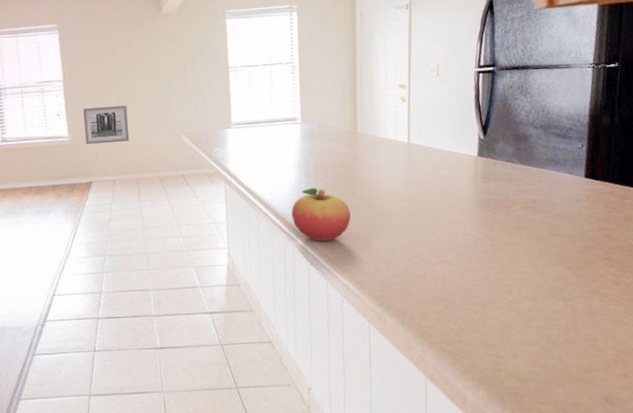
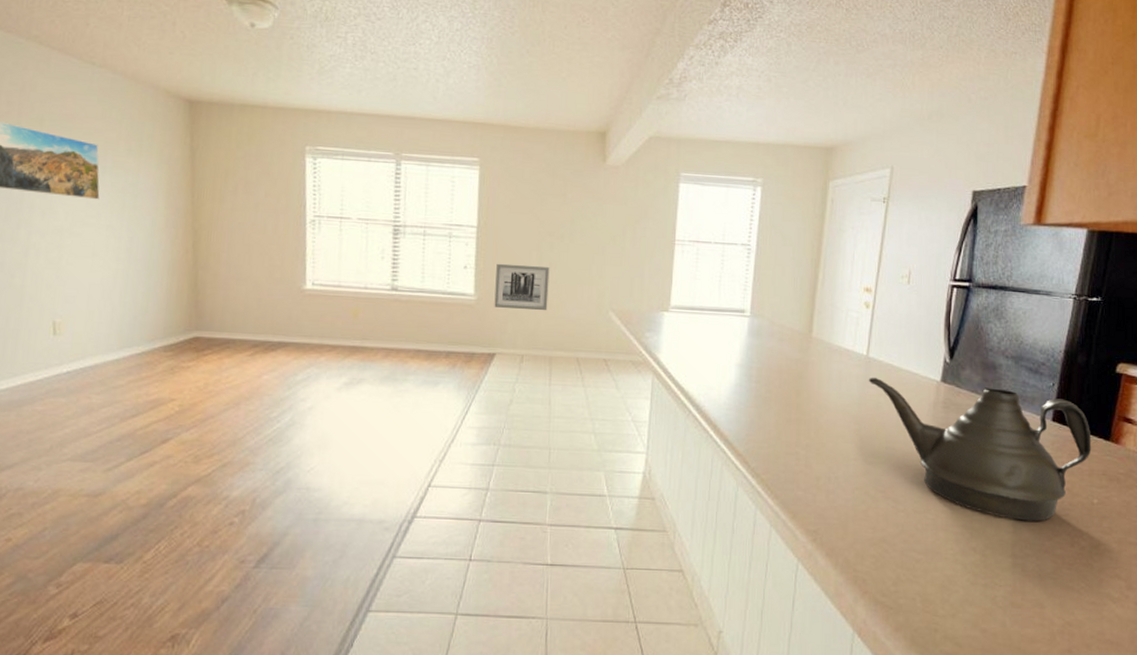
fruit: present [291,187,351,241] -> none [725,394,792,458]
teapot: none [412,156,625,268] -> present [868,377,1092,521]

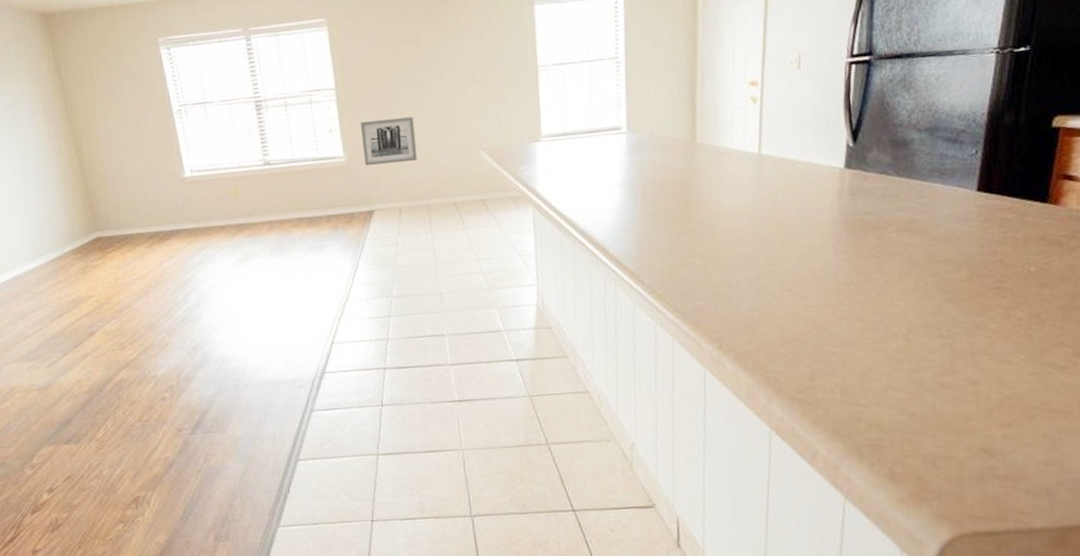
teapot: present [868,377,1092,521] -> none [762,165,1026,300]

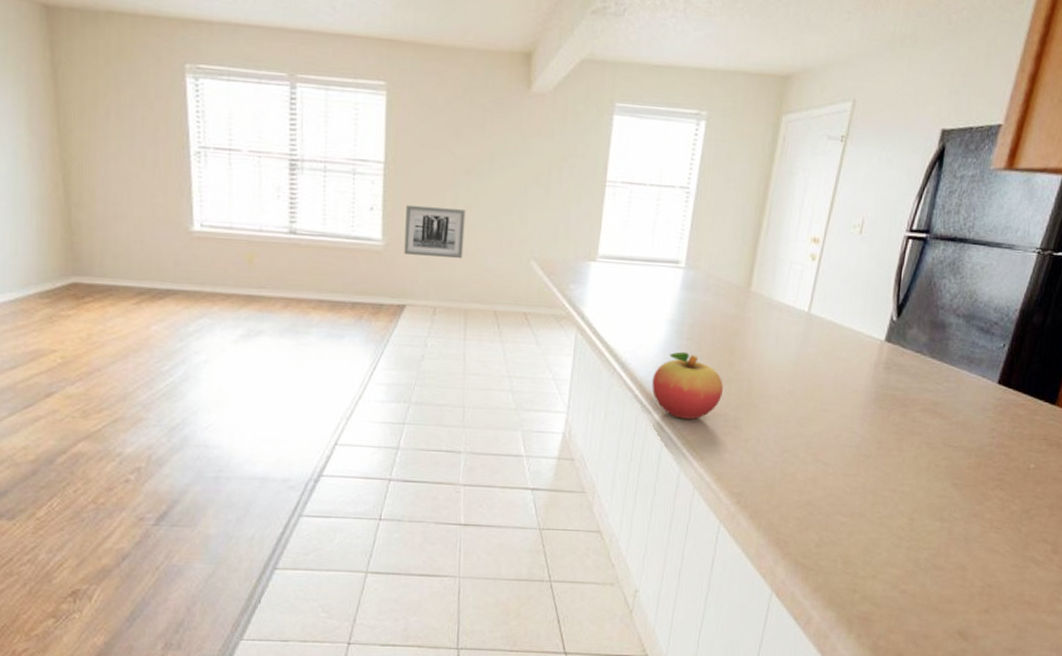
fruit: none [613,211,686,275] -> present [652,351,723,419]

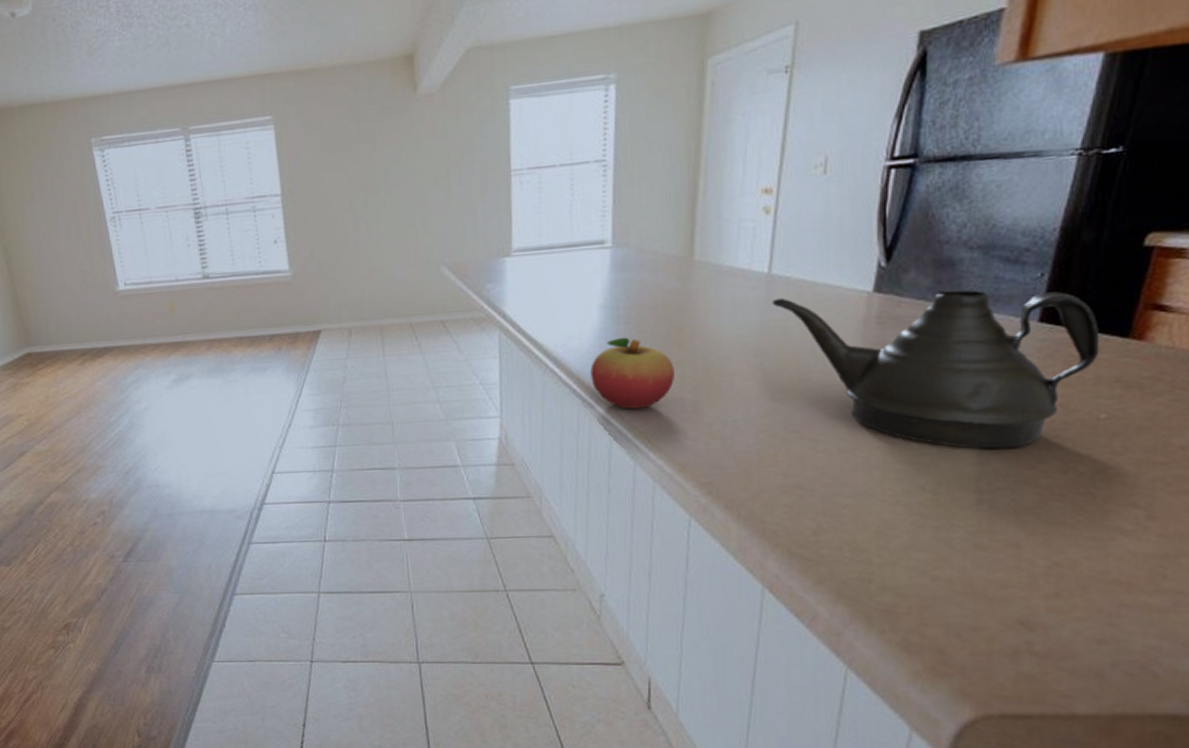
wall art: present [404,204,466,259] -> none [308,226,371,281]
teapot: none [807,335,1037,486] -> present [771,290,1100,449]

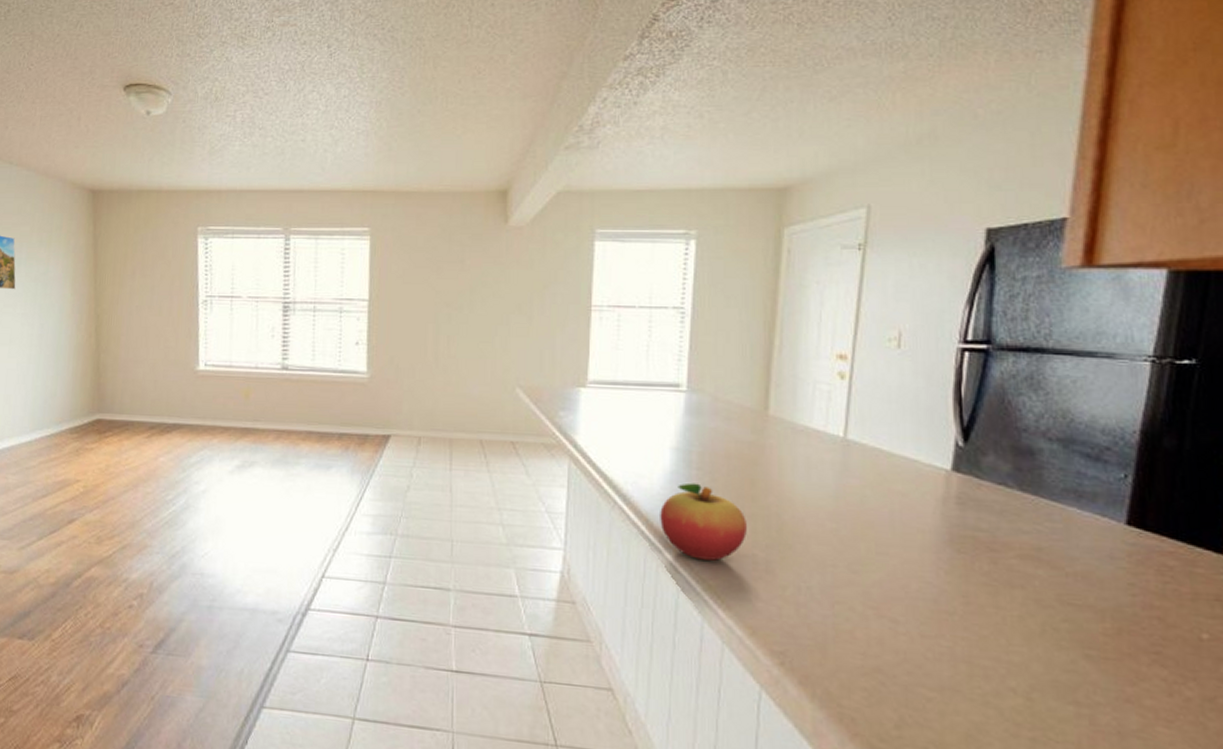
teapot: present [771,290,1100,449] -> none [847,464,1194,659]

